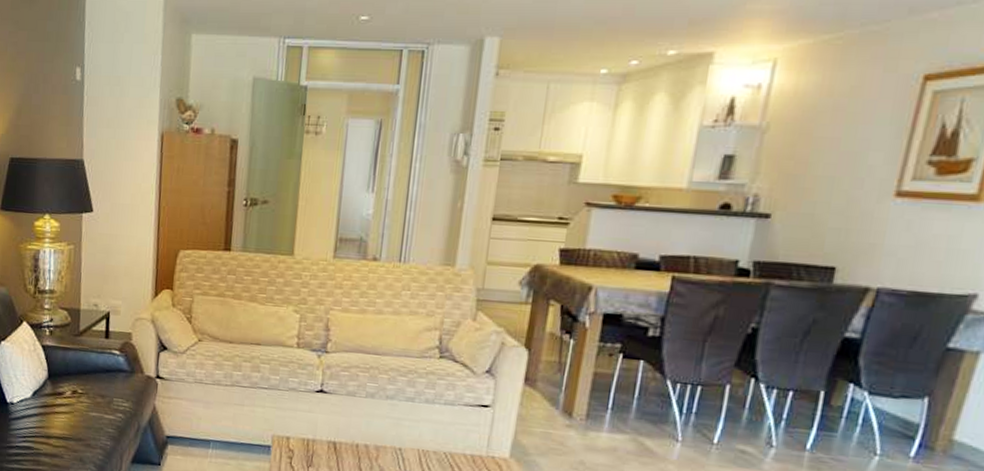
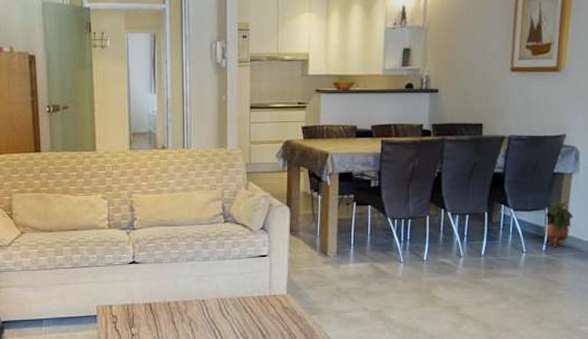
potted plant: none [914,389,972,456] -> present [543,201,573,248]

